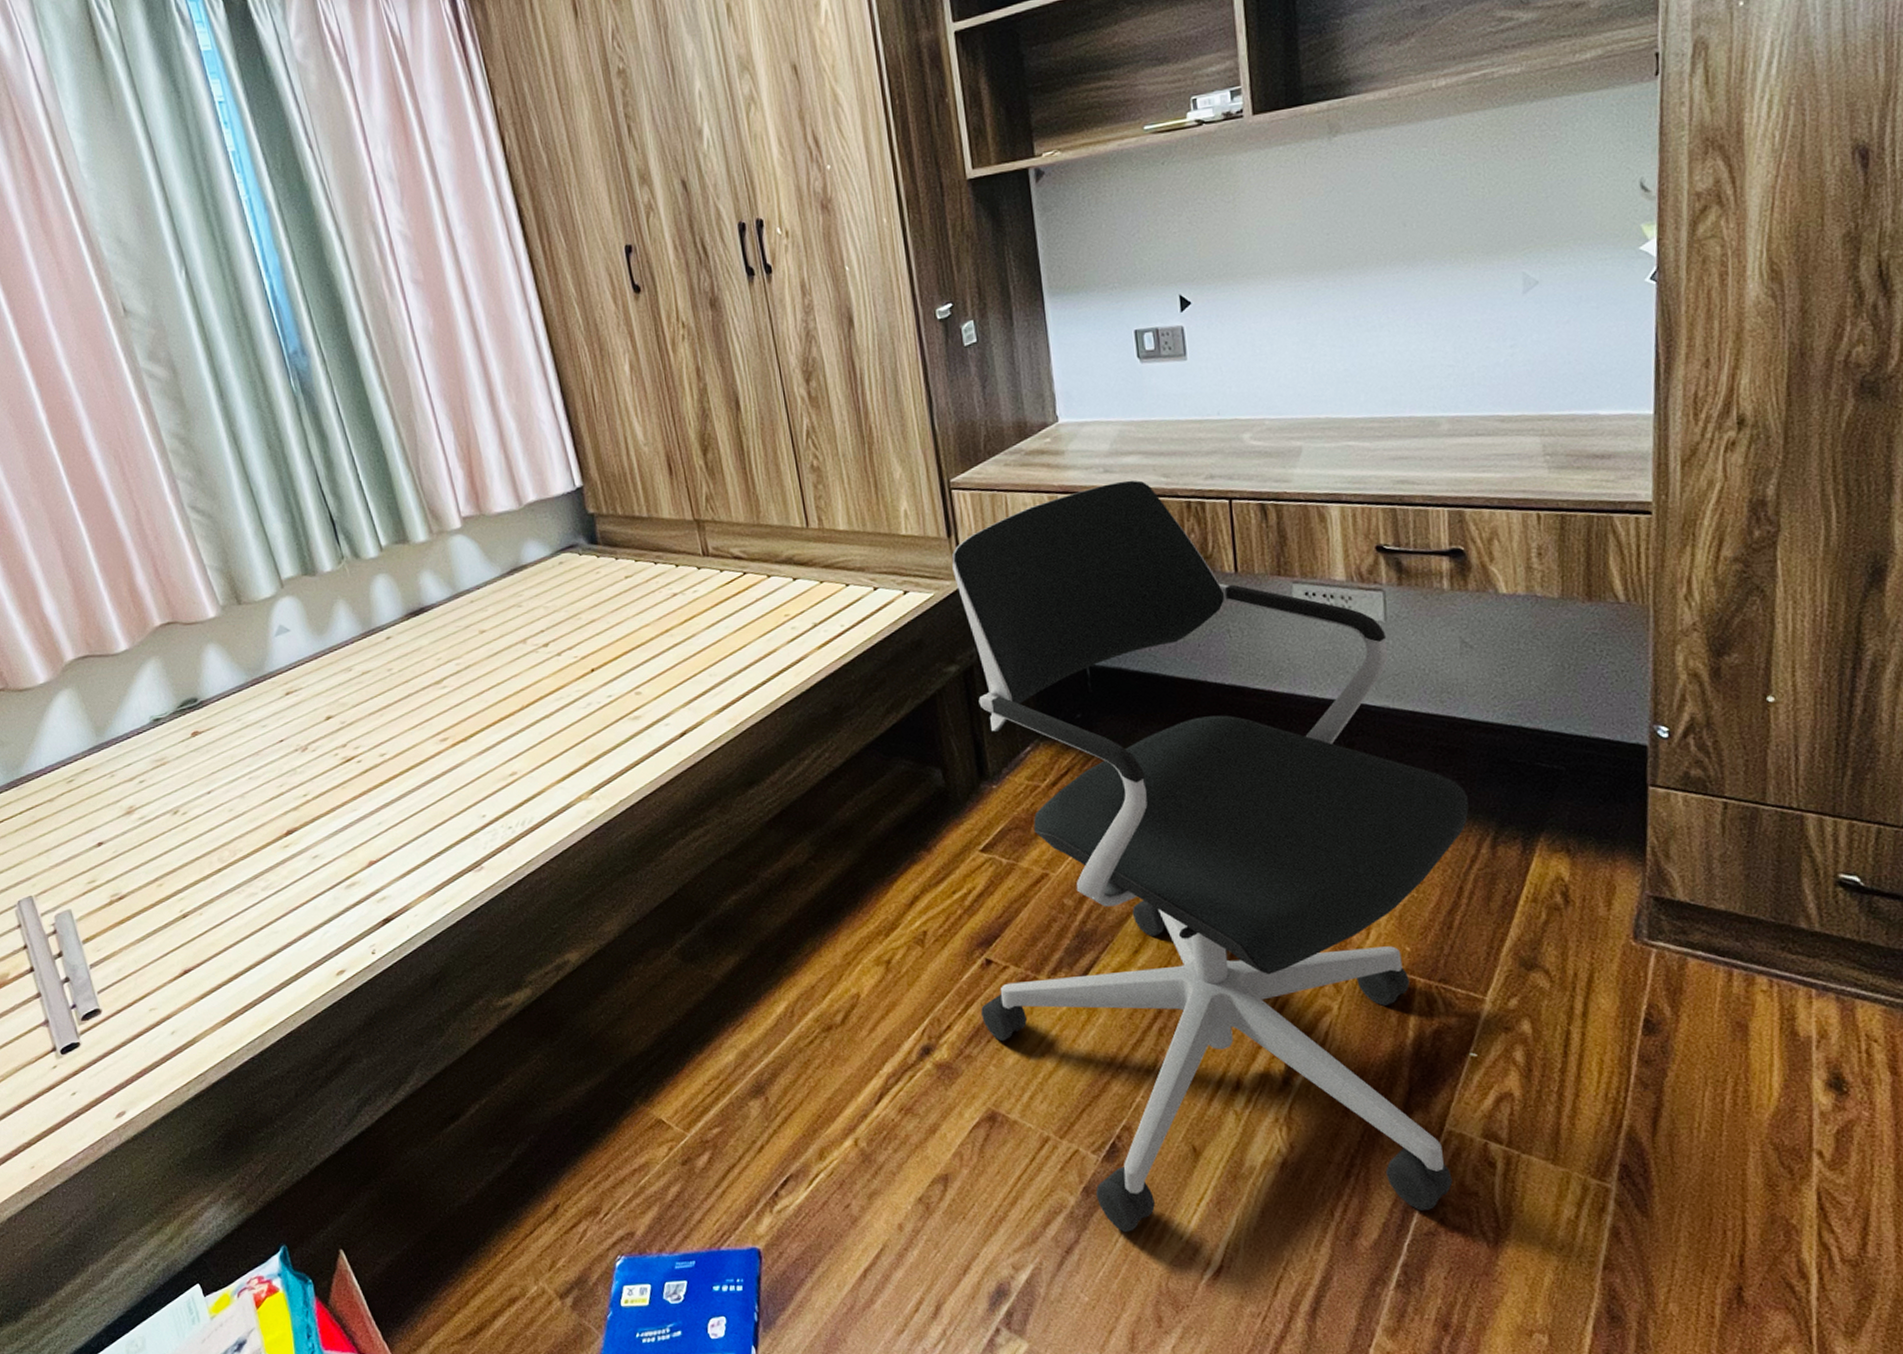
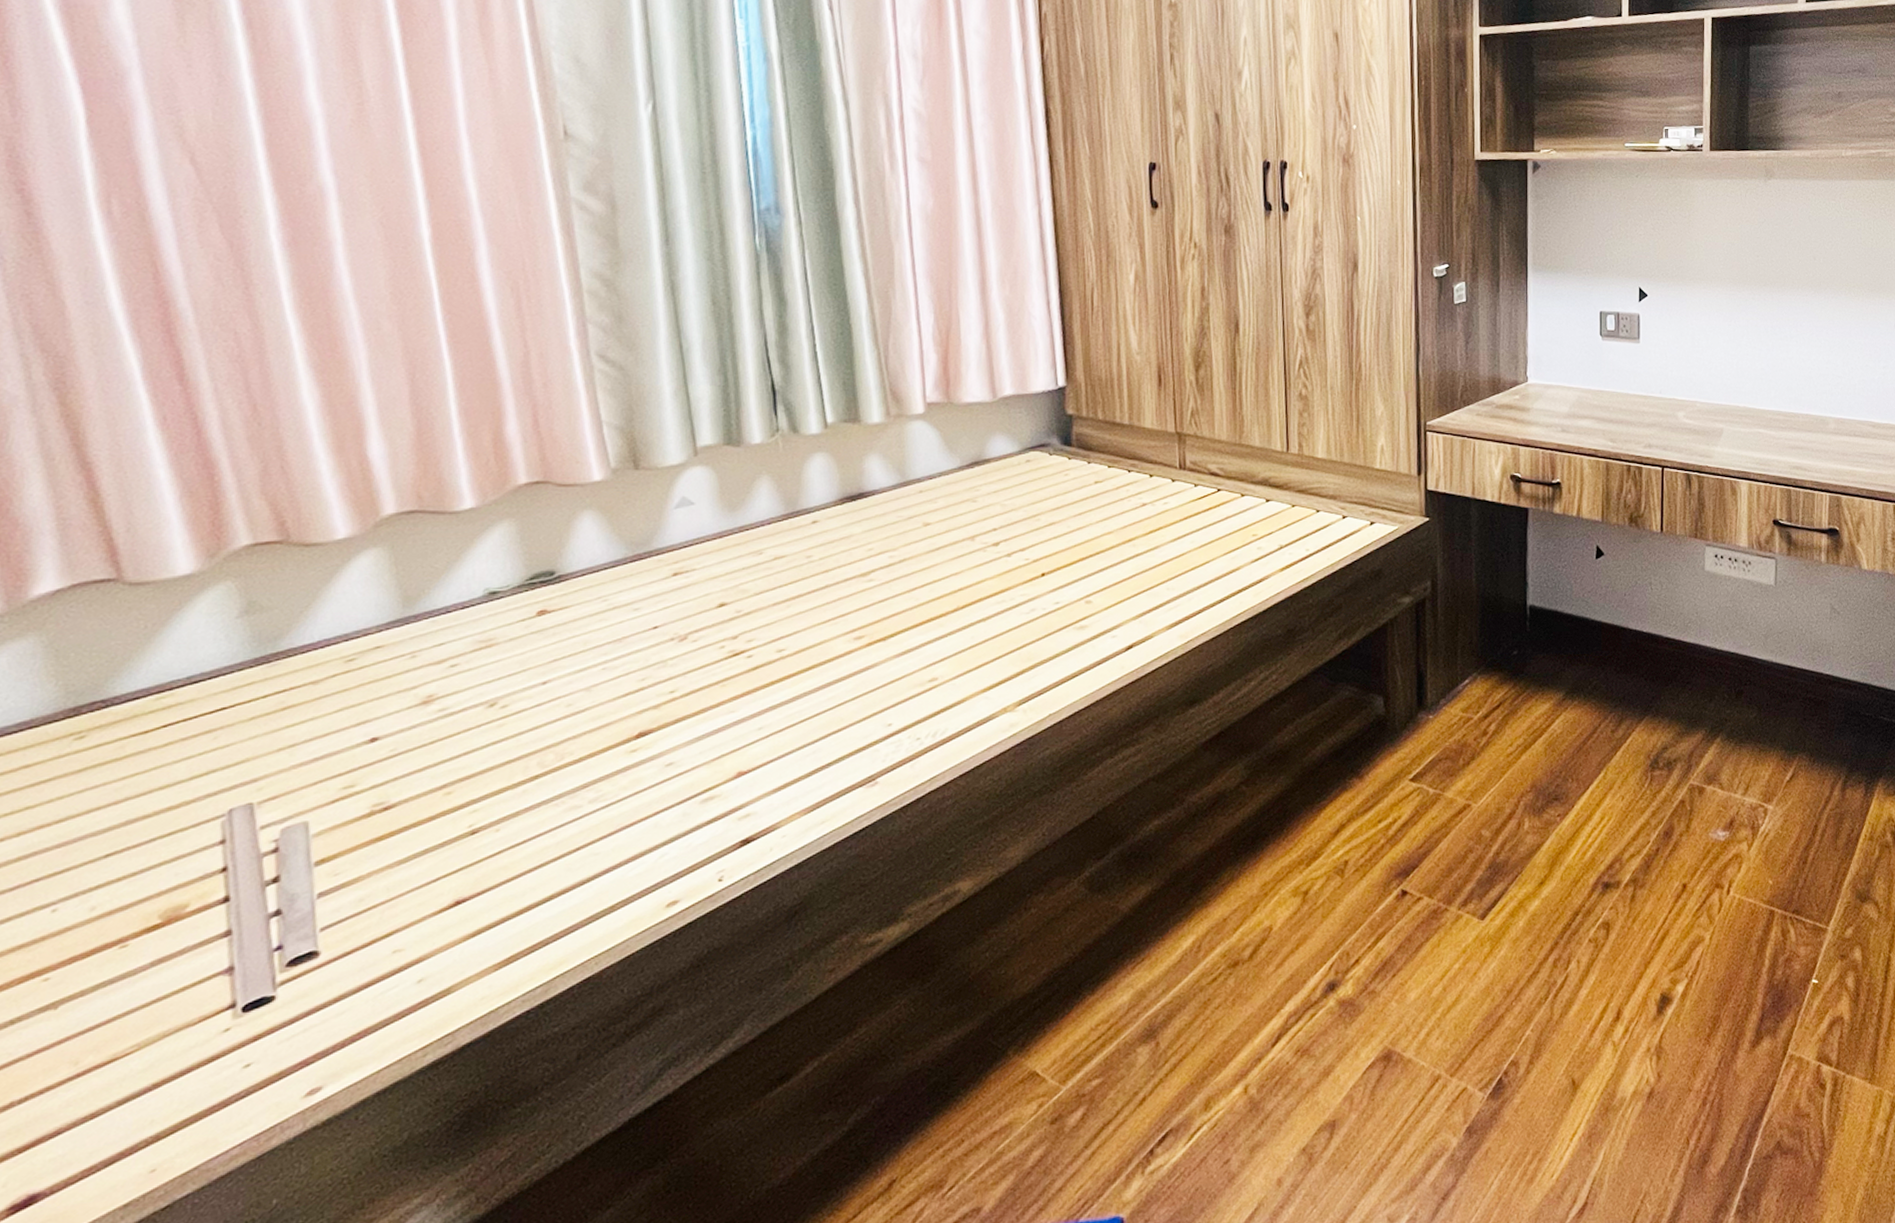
office chair: present [951,480,1469,1232] -> none [1391,441,1827,1173]

